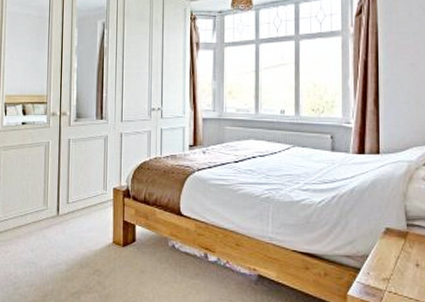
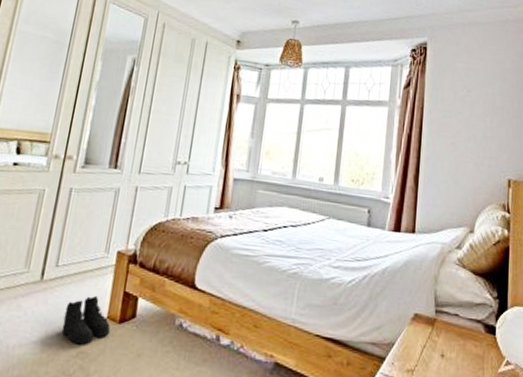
boots: none [79,225,117,265] -> present [61,295,111,345]

